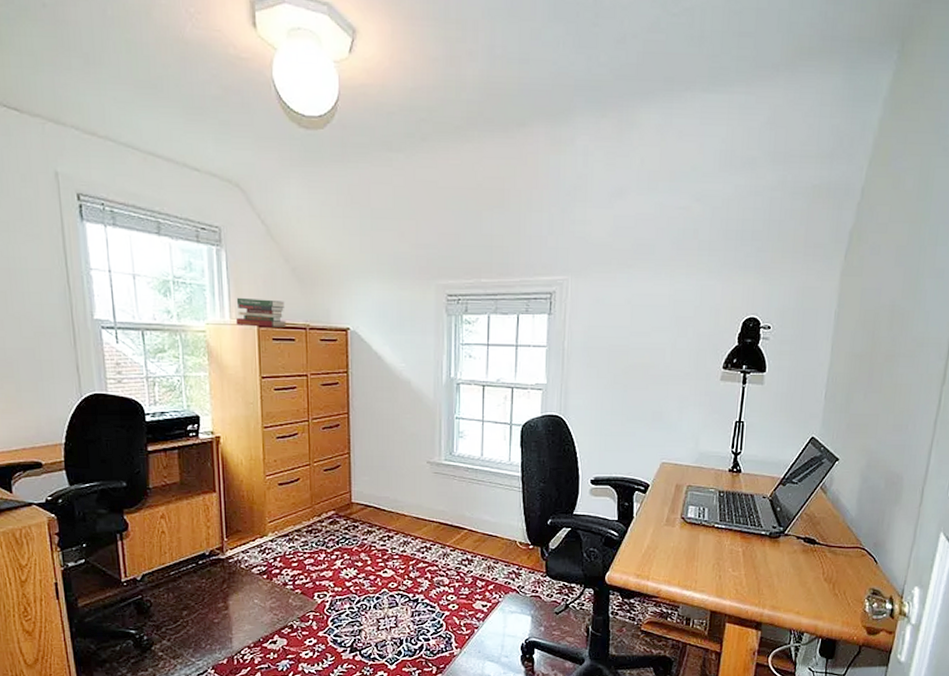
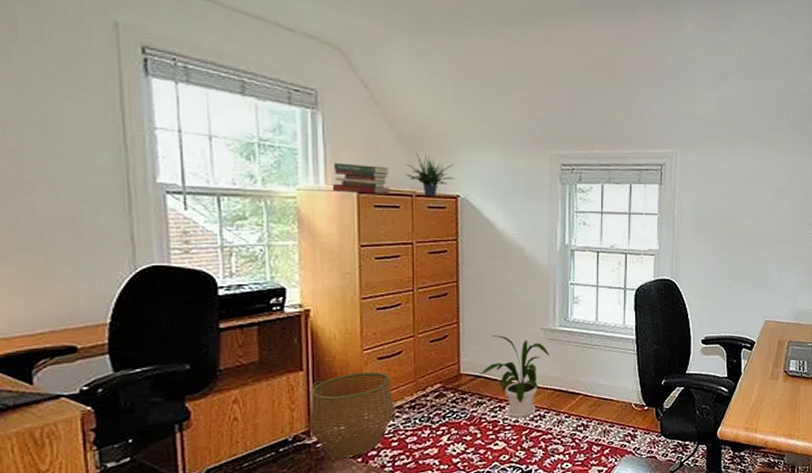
basket: none [222,496,294,573] -> present [308,371,394,458]
potted plant: none [299,285,345,330] -> present [405,151,456,197]
house plant: none [369,467,436,548] -> present [479,335,550,418]

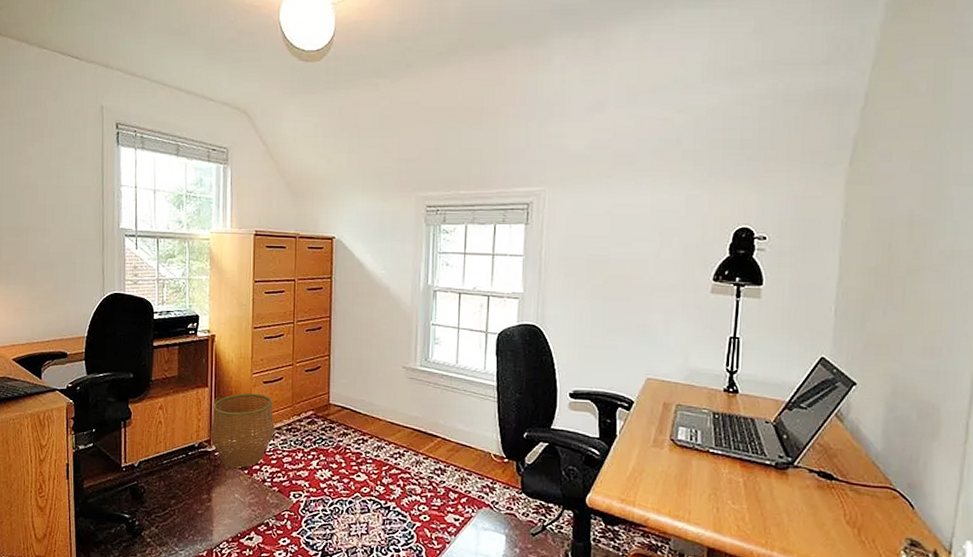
books: present [332,162,390,194] -> none [235,209,279,236]
potted plant: present [405,151,456,197] -> none [291,197,332,238]
house plant: present [479,335,550,418] -> none [345,370,410,453]

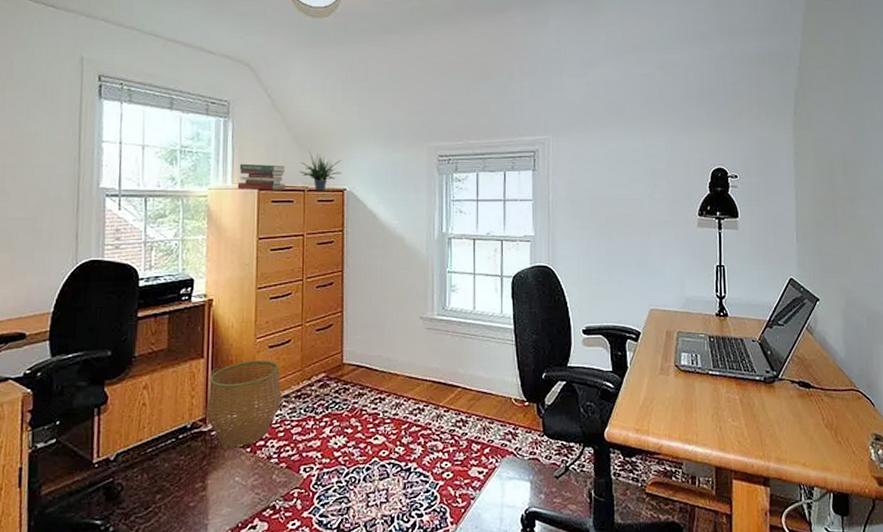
books: none [235,209,279,236] -> present [237,163,285,191]
potted plant: none [291,197,332,238] -> present [299,150,343,191]

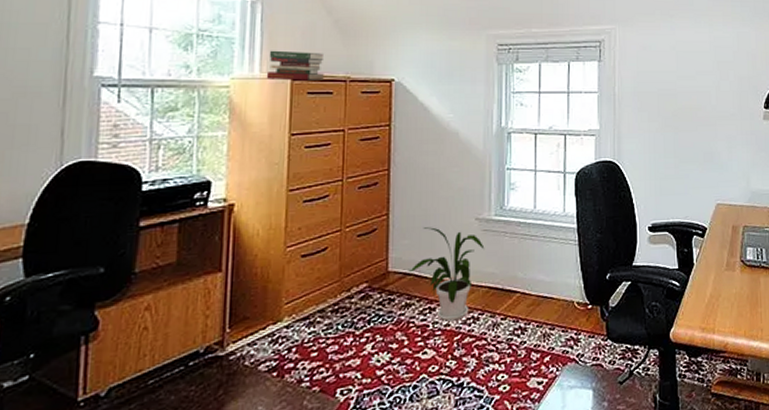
basket: present [205,359,282,447] -> none [222,271,316,372]
potted plant: present [299,150,343,191] -> none [340,36,391,82]
house plant: none [360,324,429,411] -> present [408,227,485,321]

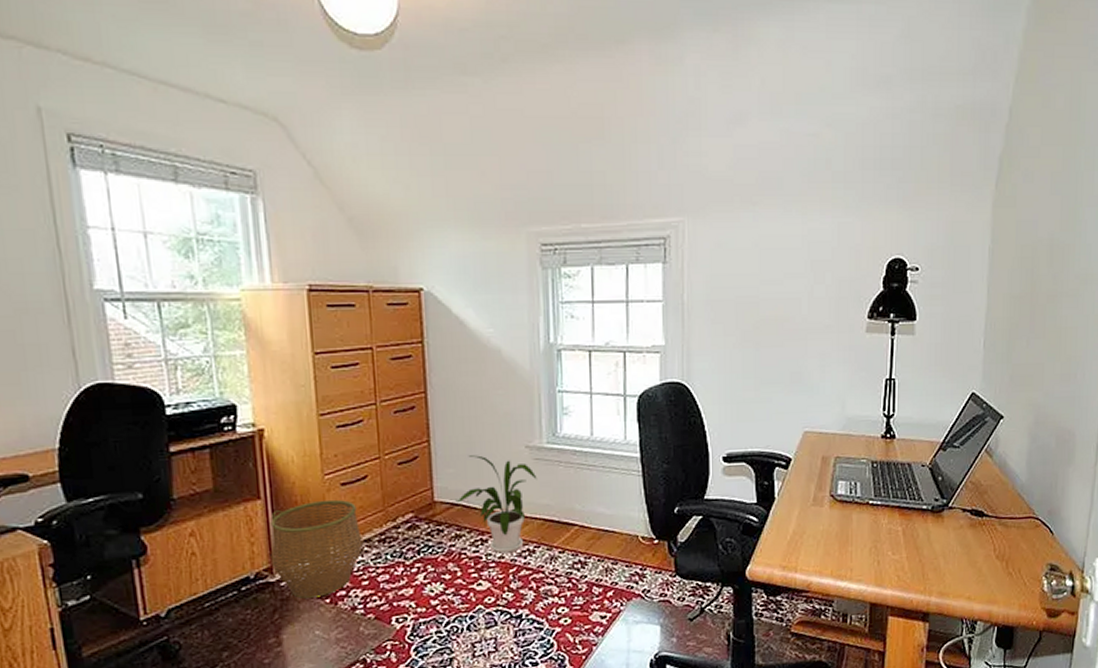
basket: none [222,271,316,372] -> present [270,499,363,598]
books: present [266,50,324,81] -> none [278,256,343,292]

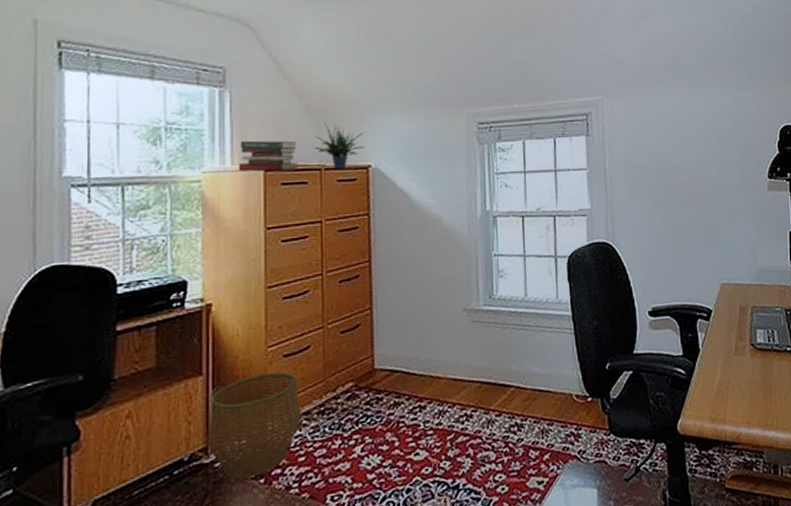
books: none [278,256,343,292] -> present [238,140,298,172]
potted plant: none [359,238,417,292] -> present [314,122,366,169]
house plant: present [455,455,538,554] -> none [395,320,475,420]

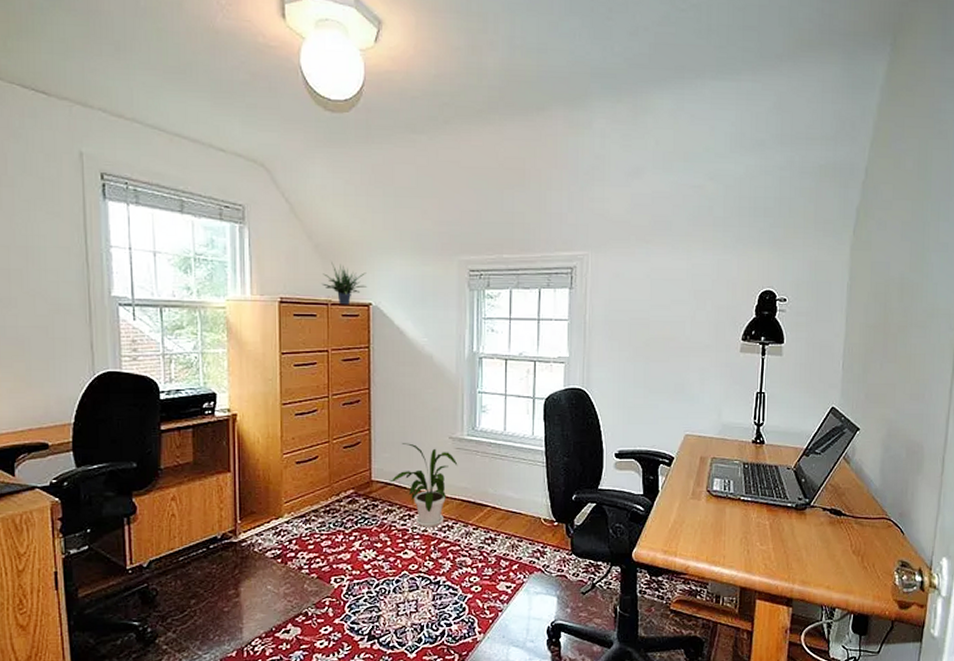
basket: present [206,371,301,480] -> none [235,475,311,557]
books: present [238,140,298,172] -> none [256,274,308,303]
house plant: none [395,320,475,420] -> present [389,443,458,527]

